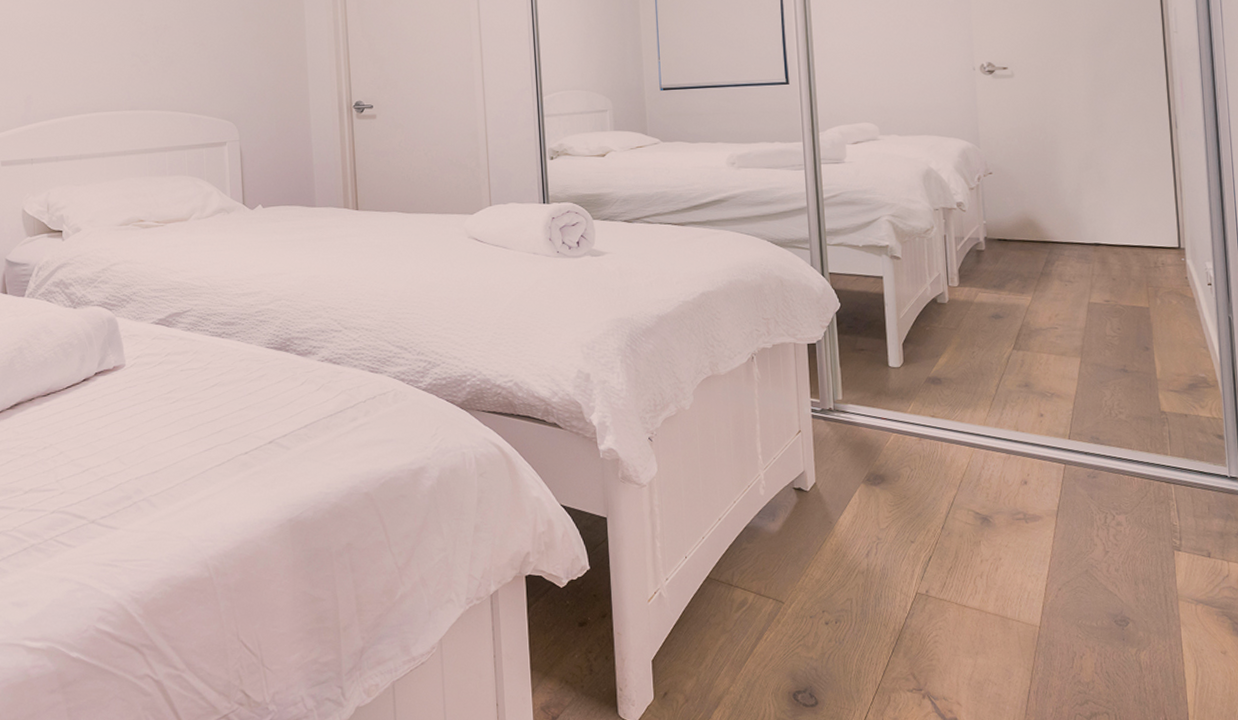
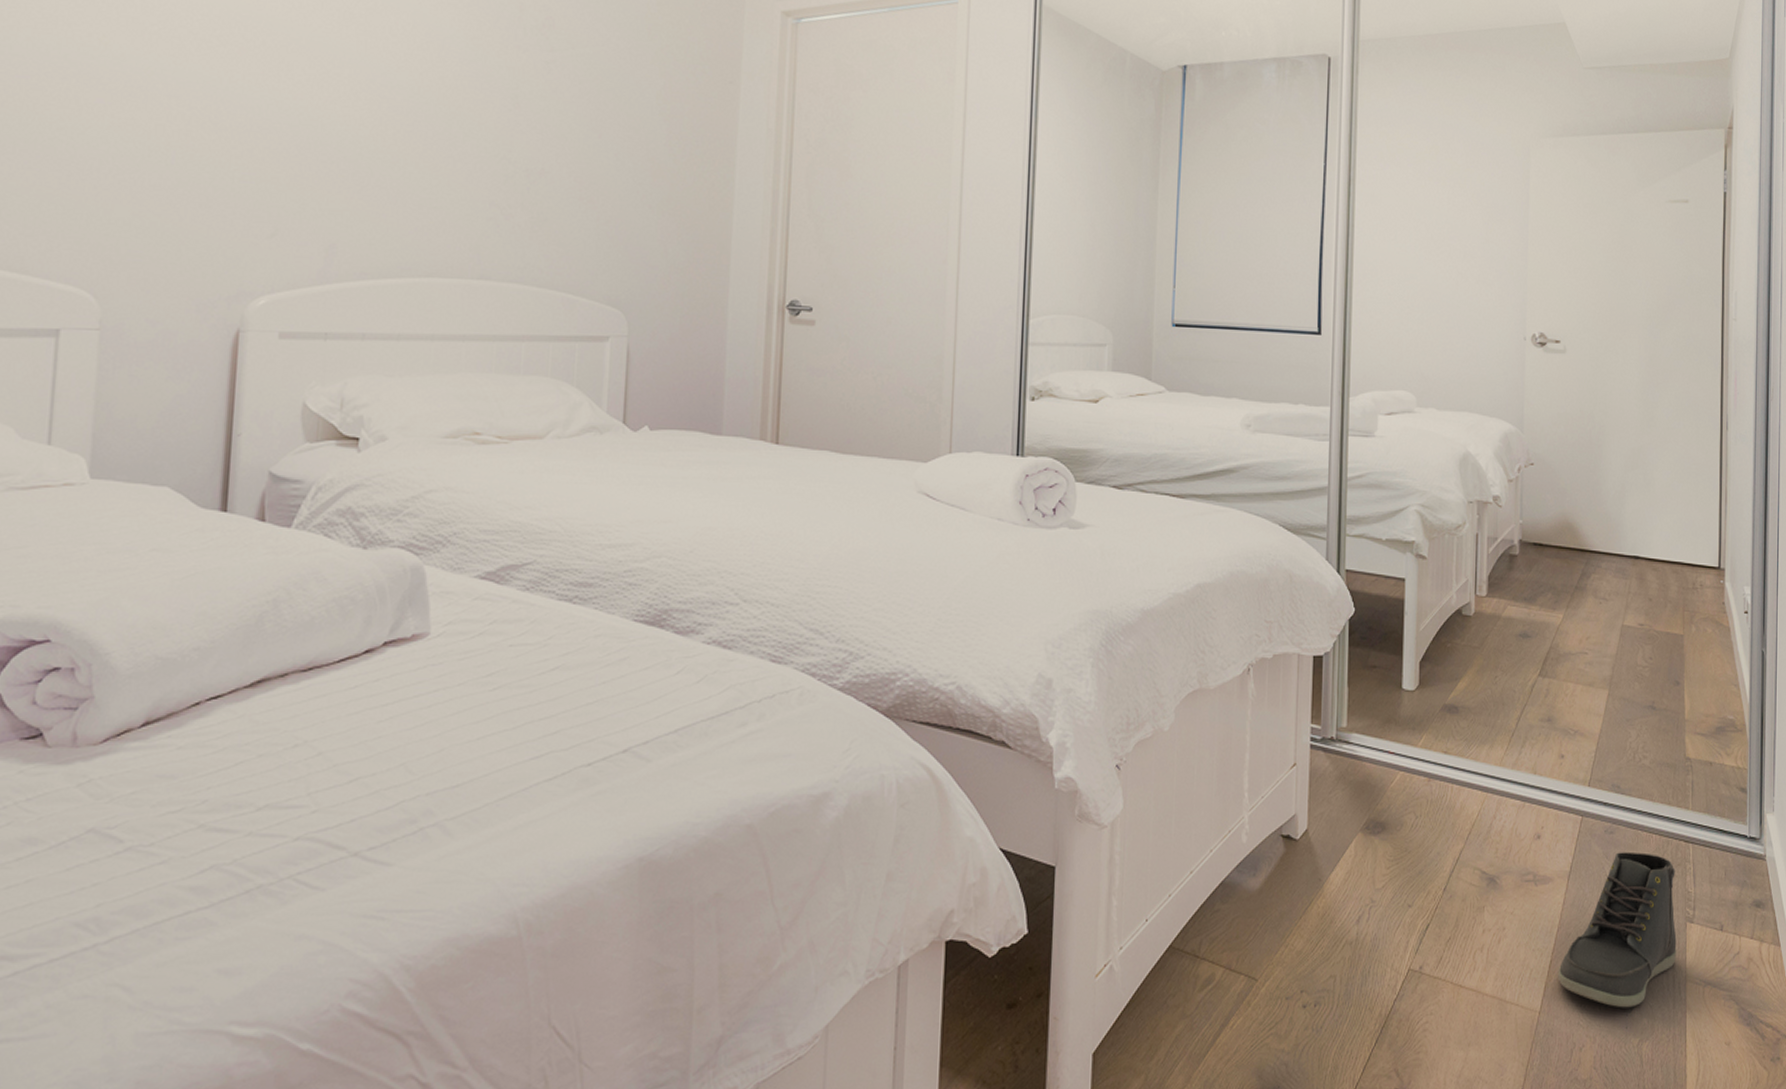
sneaker: none [1054,492,1167,623] -> present [1558,851,1677,1008]

